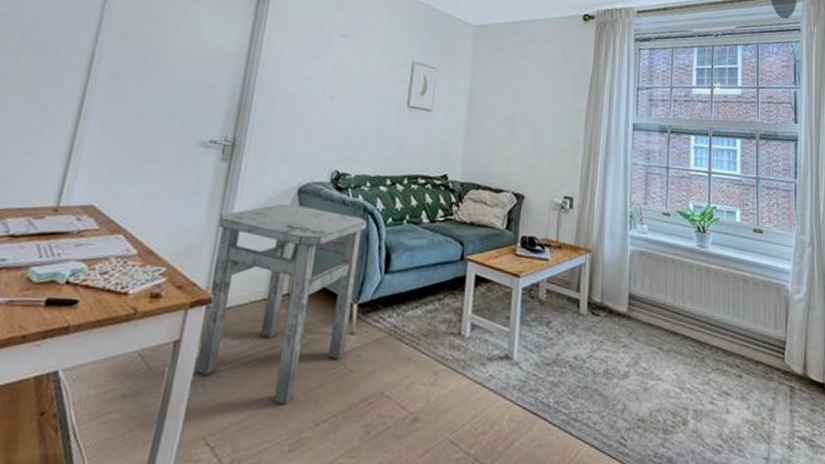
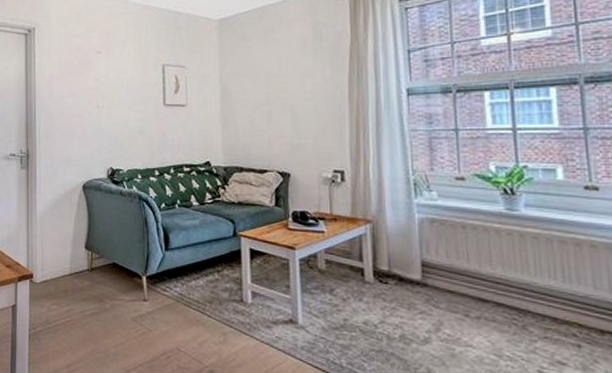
side table: present [196,204,368,405] -> none [28,199,144,355]

